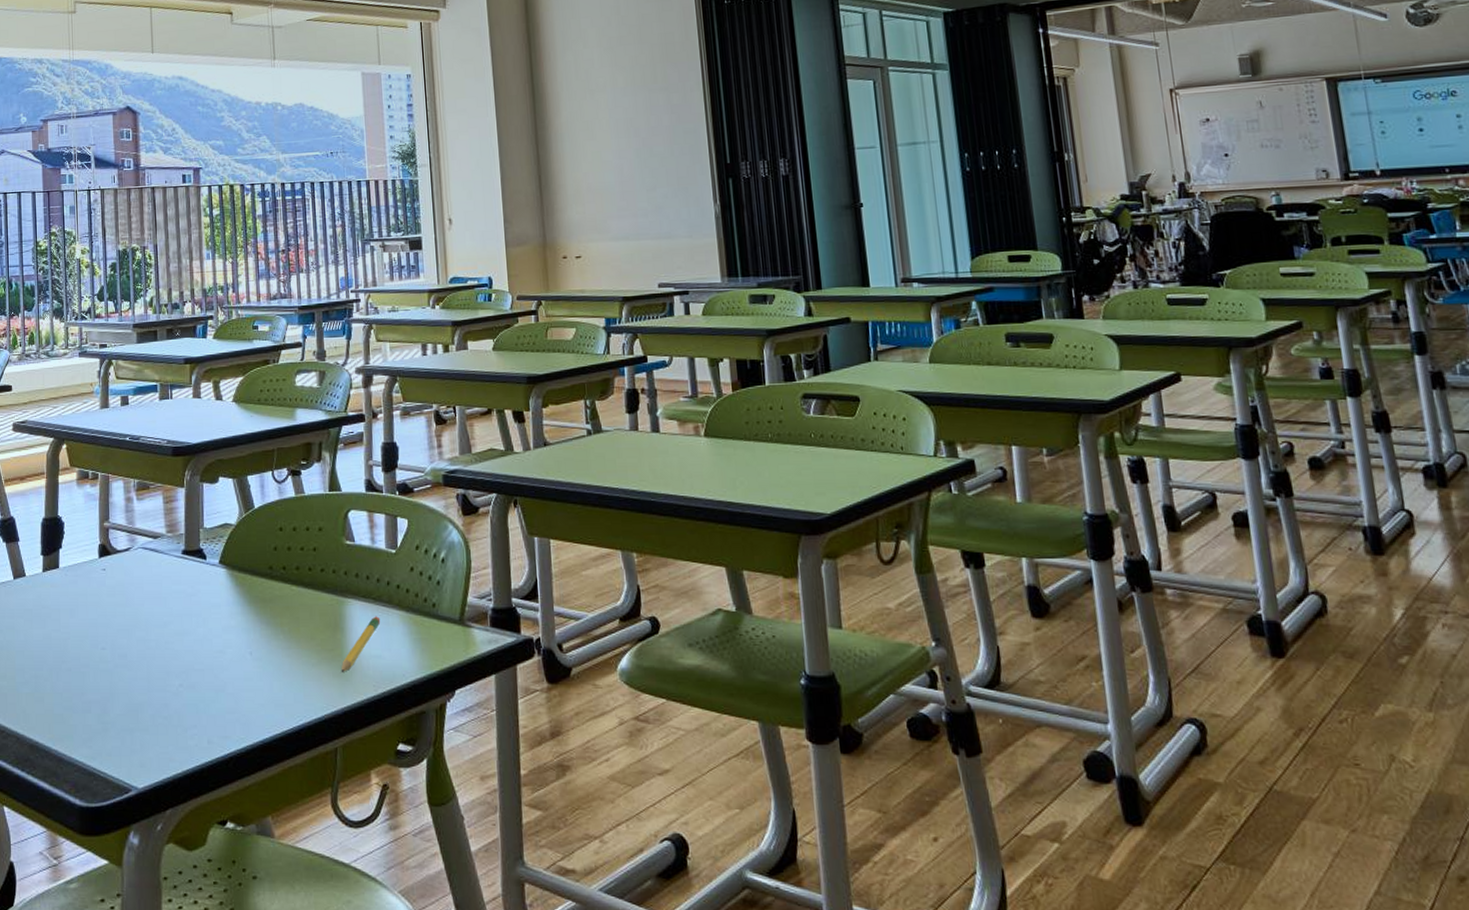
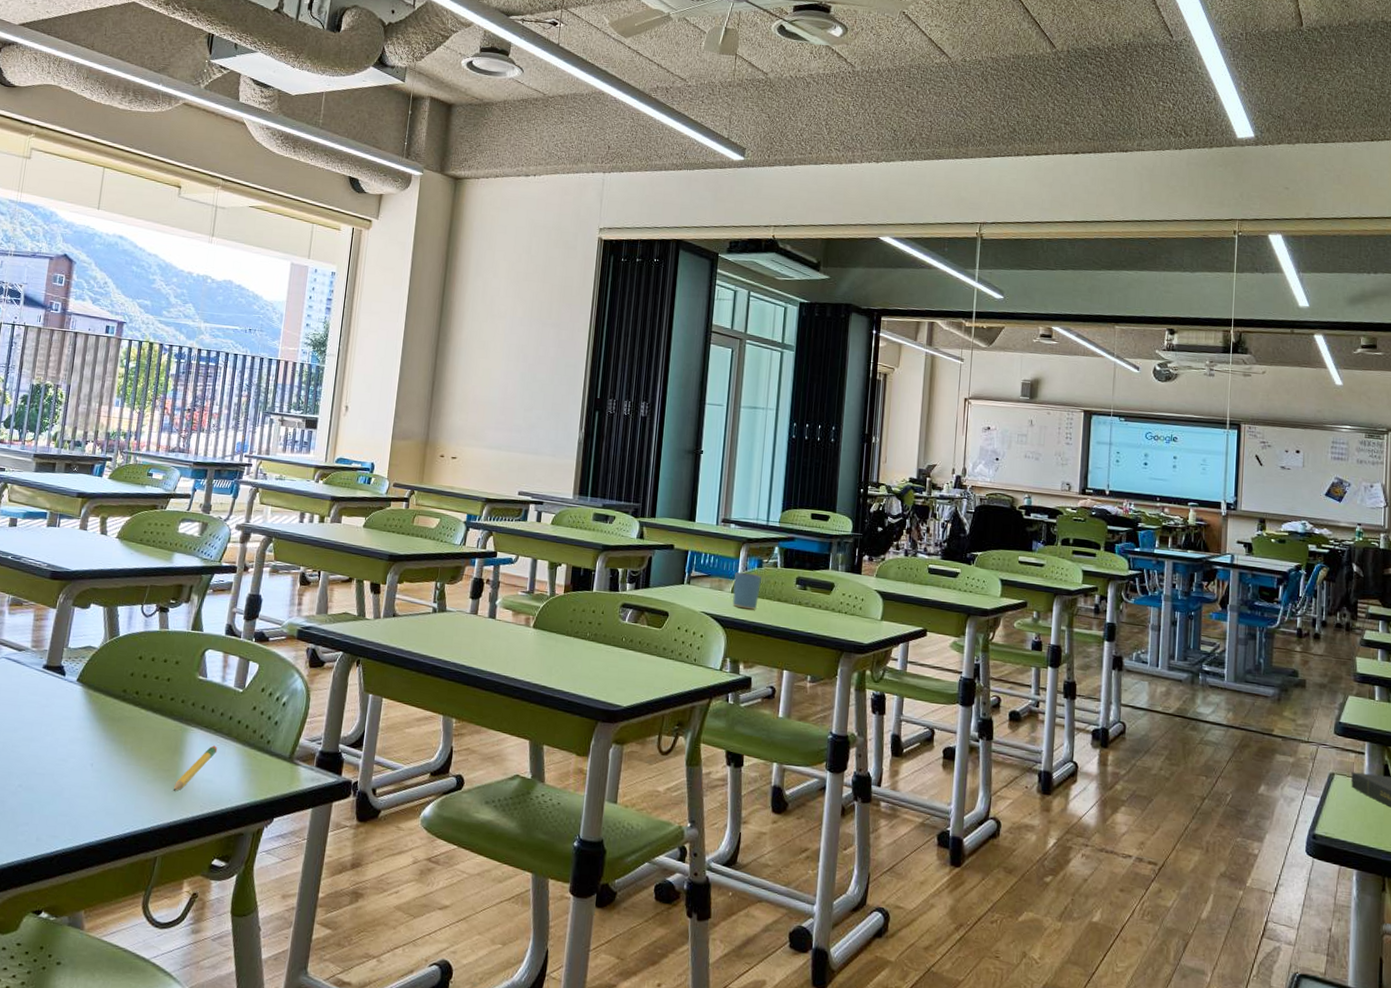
mug: none [929,337,964,380] -> present [732,571,761,610]

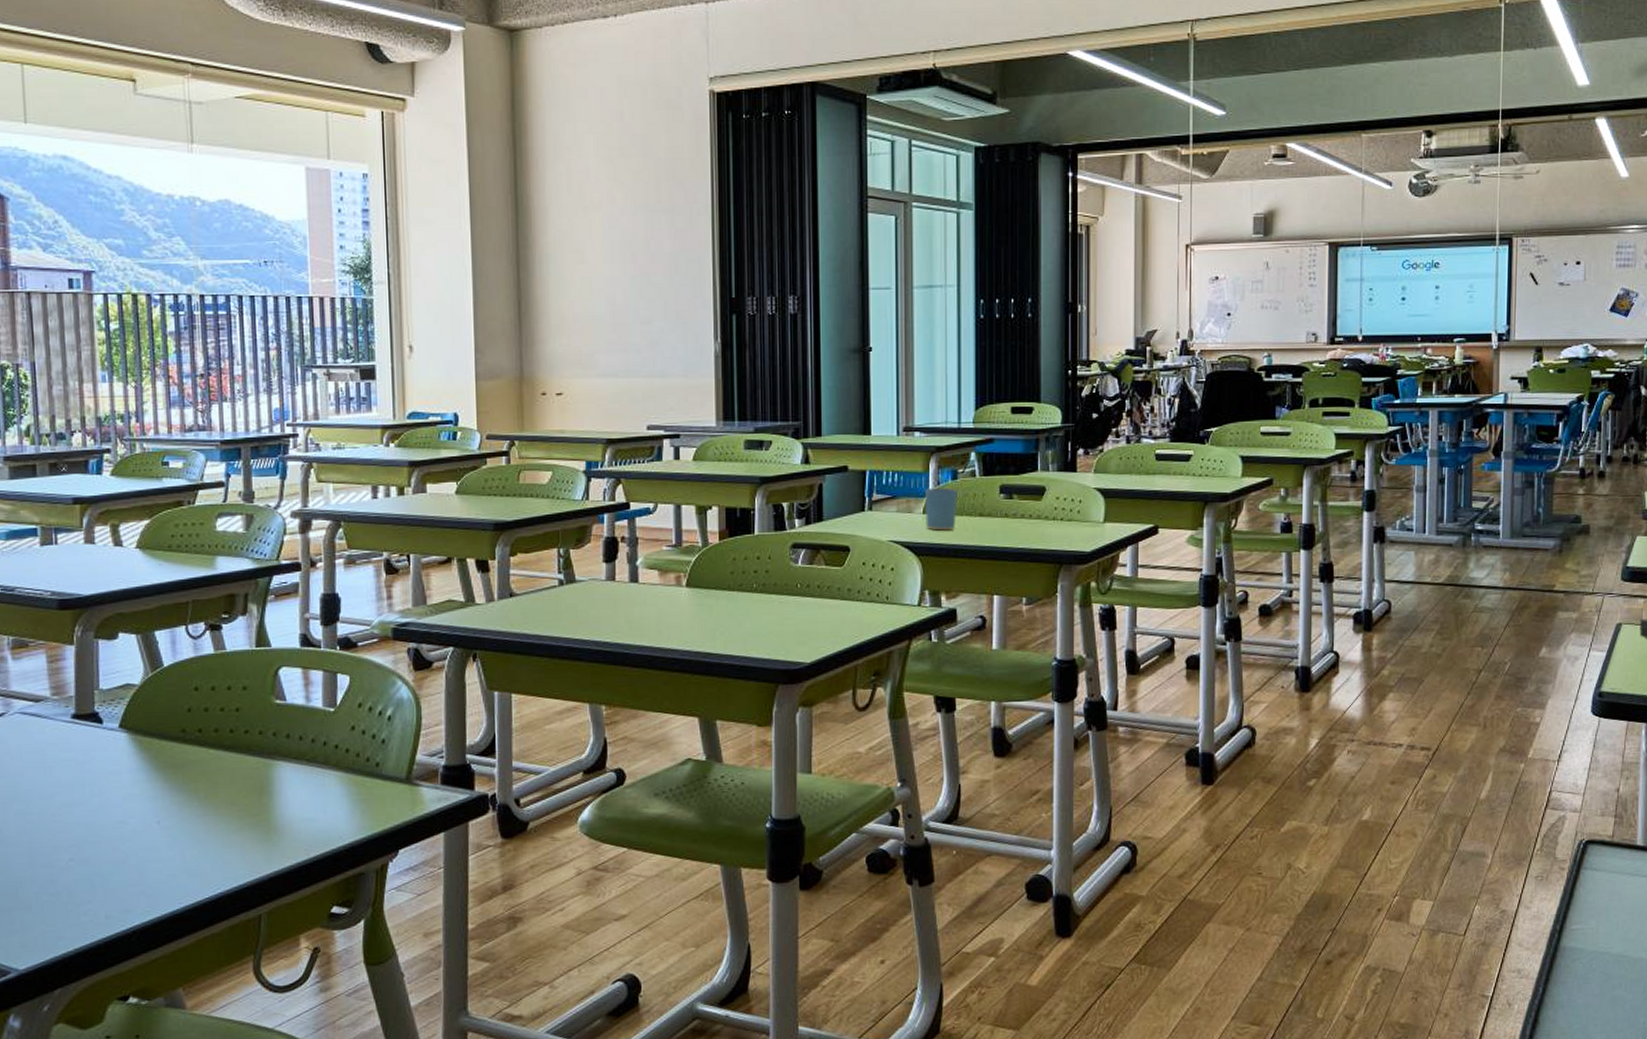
pencil: present [173,745,218,792] -> none [267,778,315,839]

